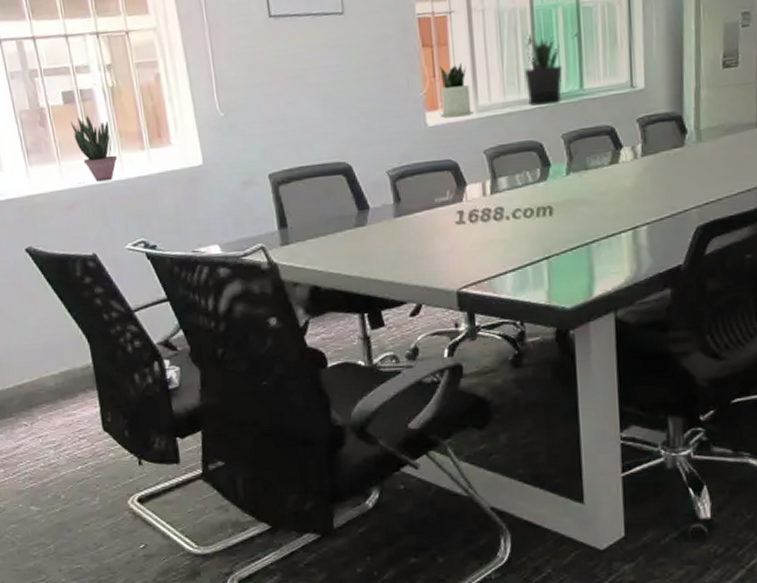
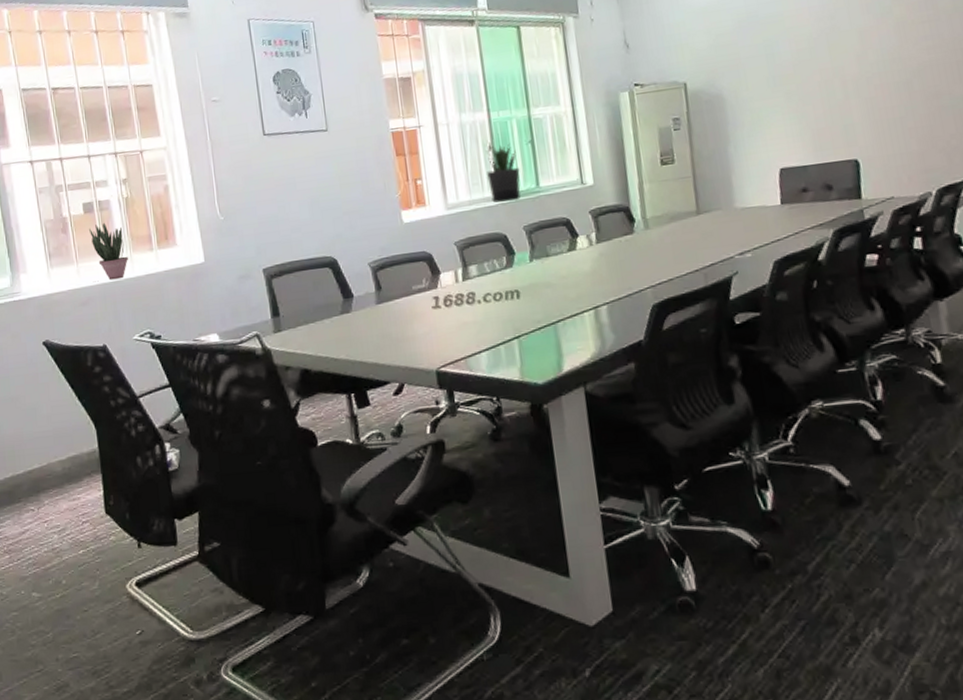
planter: present [439,63,473,119] -> none [412,168,444,216]

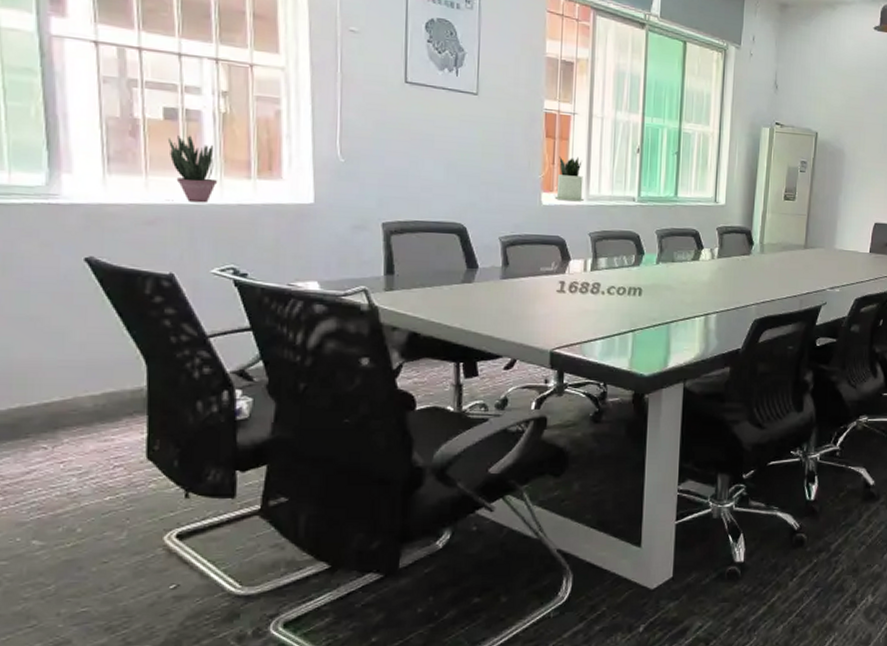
planter: none [412,168,444,216] -> present [554,155,584,202]
planter: present [487,143,521,203] -> none [631,146,662,206]

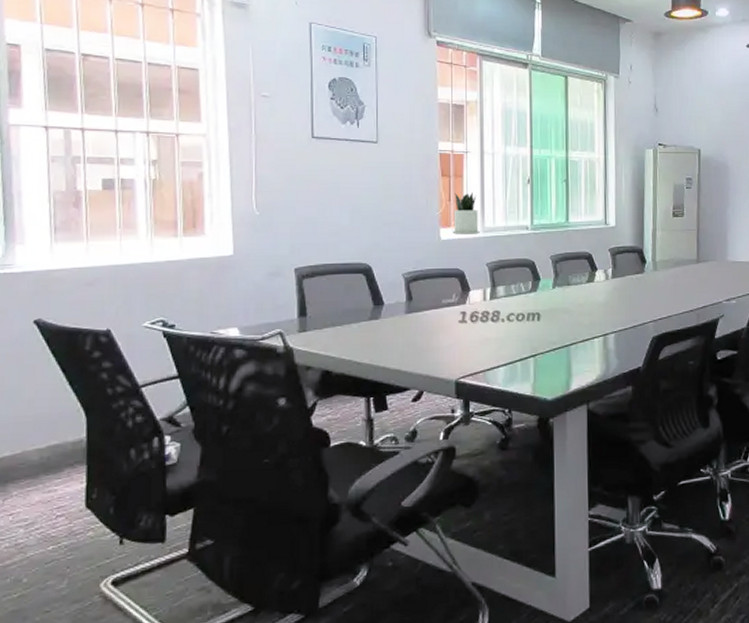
potted plant: present [169,135,218,203] -> none [106,201,149,263]

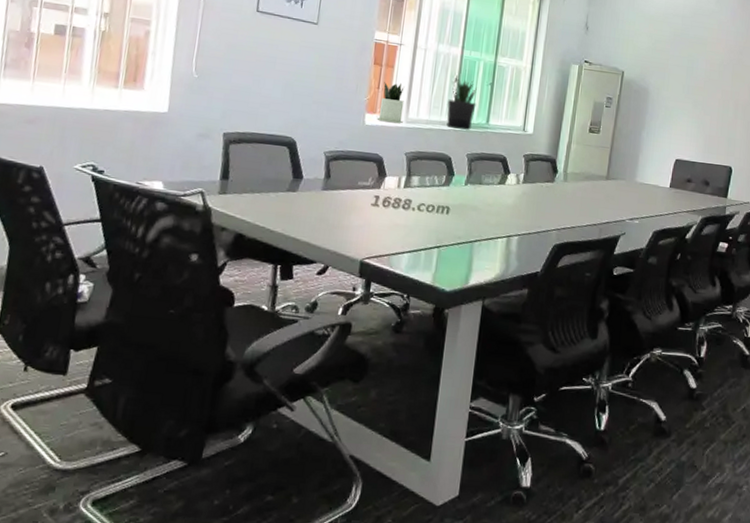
planter: none [523,177,553,232] -> present [446,76,477,131]

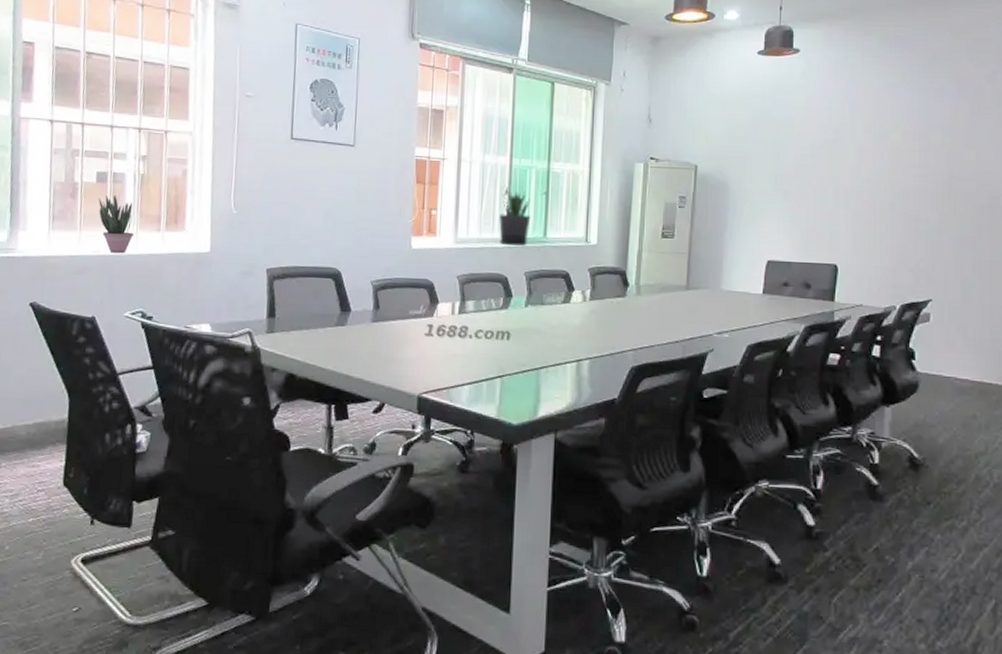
potted plant: none [54,48,91,108] -> present [99,194,135,254]
planter: present [377,81,405,124] -> none [424,200,452,245]

